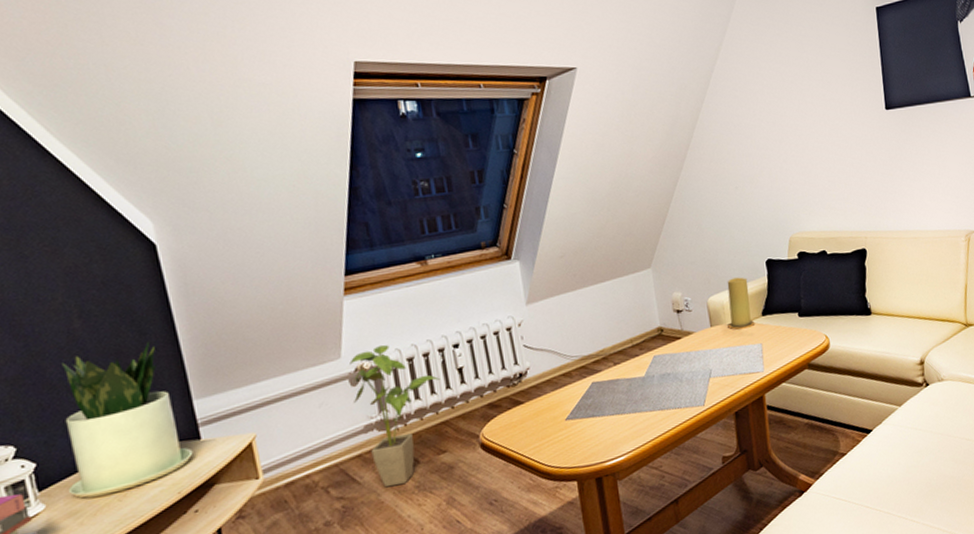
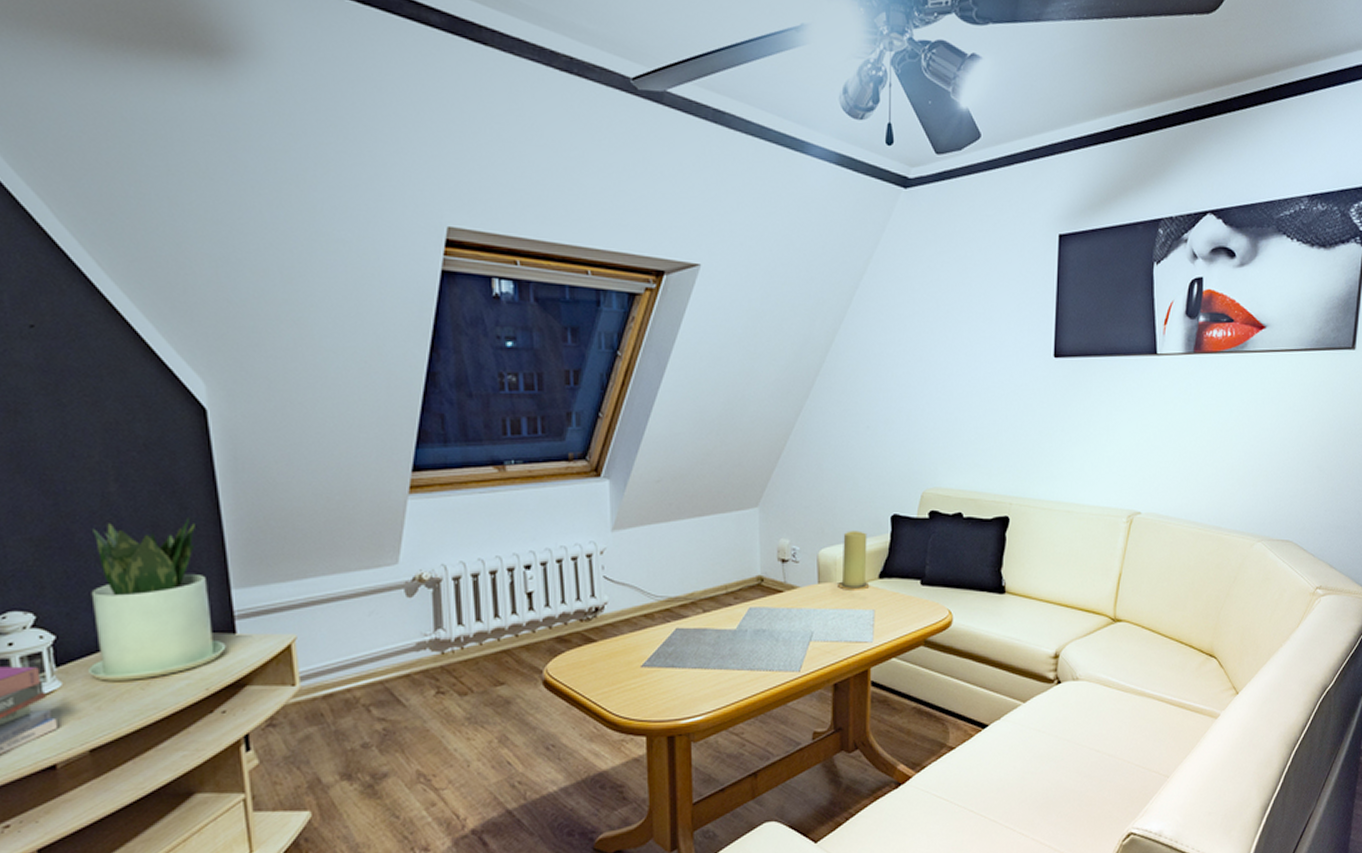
house plant: present [349,344,440,488] -> none [407,554,506,715]

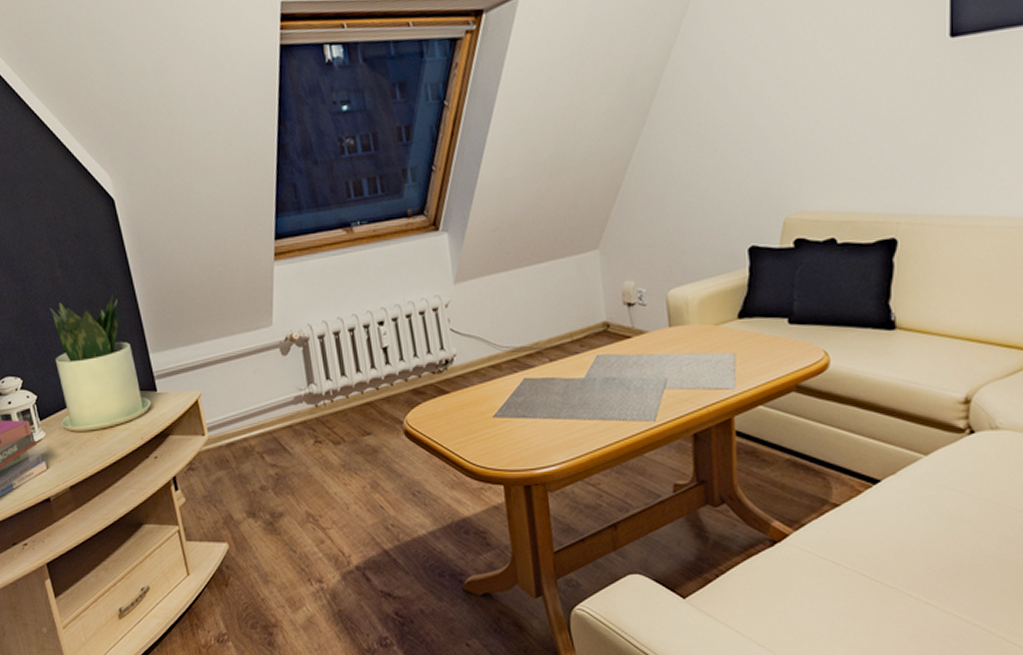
candle: present [838,531,870,590] -> none [691,267,728,333]

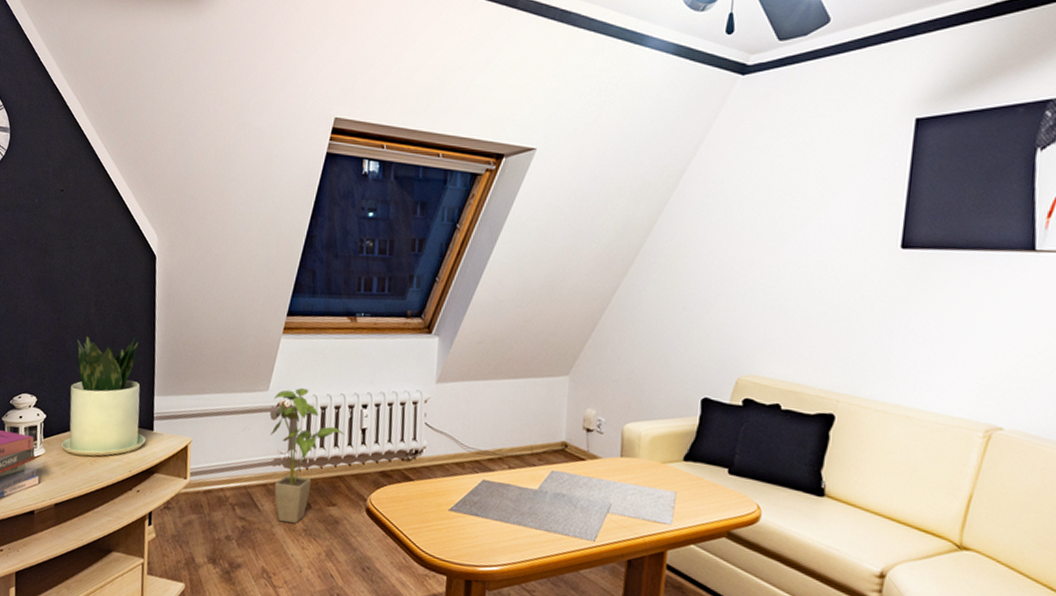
house plant: none [280,315,365,462] -> present [271,387,345,524]

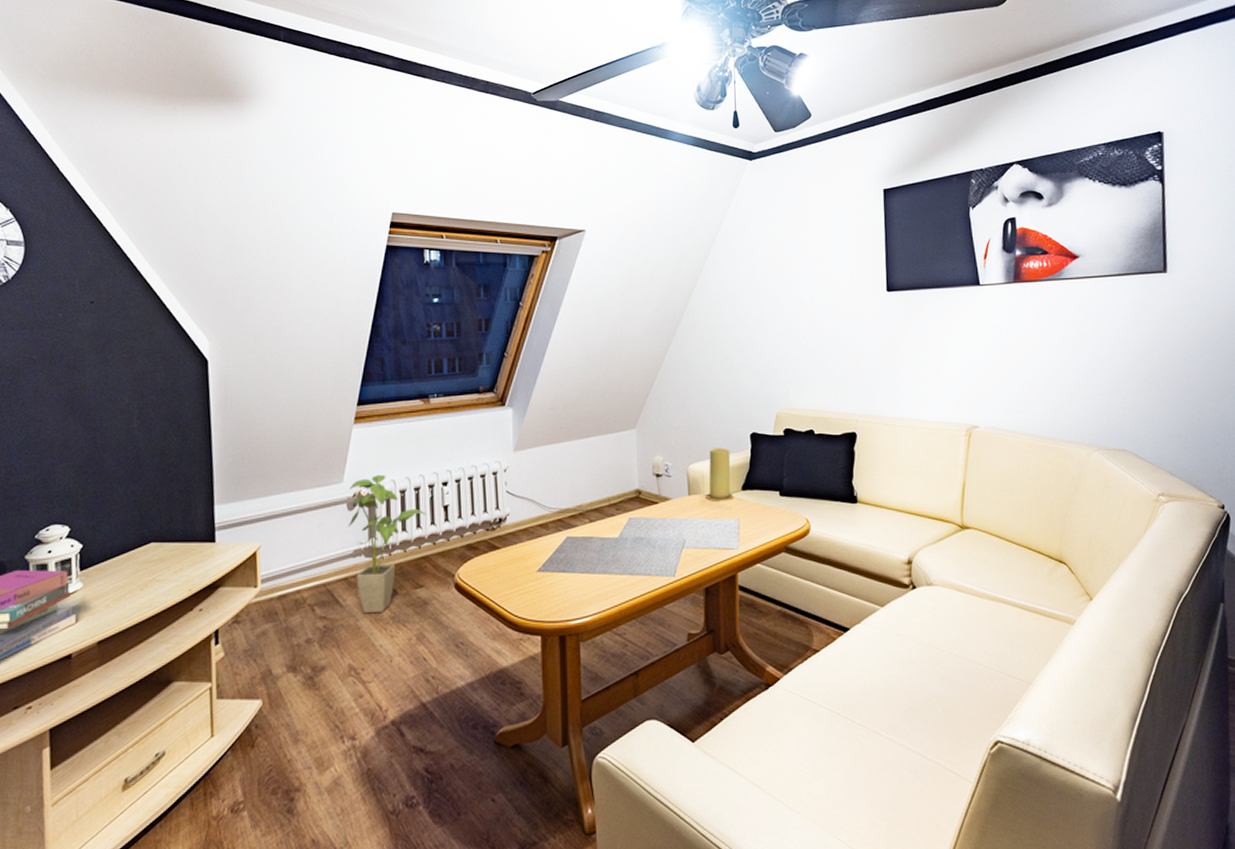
planter: present [61,336,146,457] -> none [102,447,207,583]
candle: none [640,408,675,470] -> present [706,447,734,501]

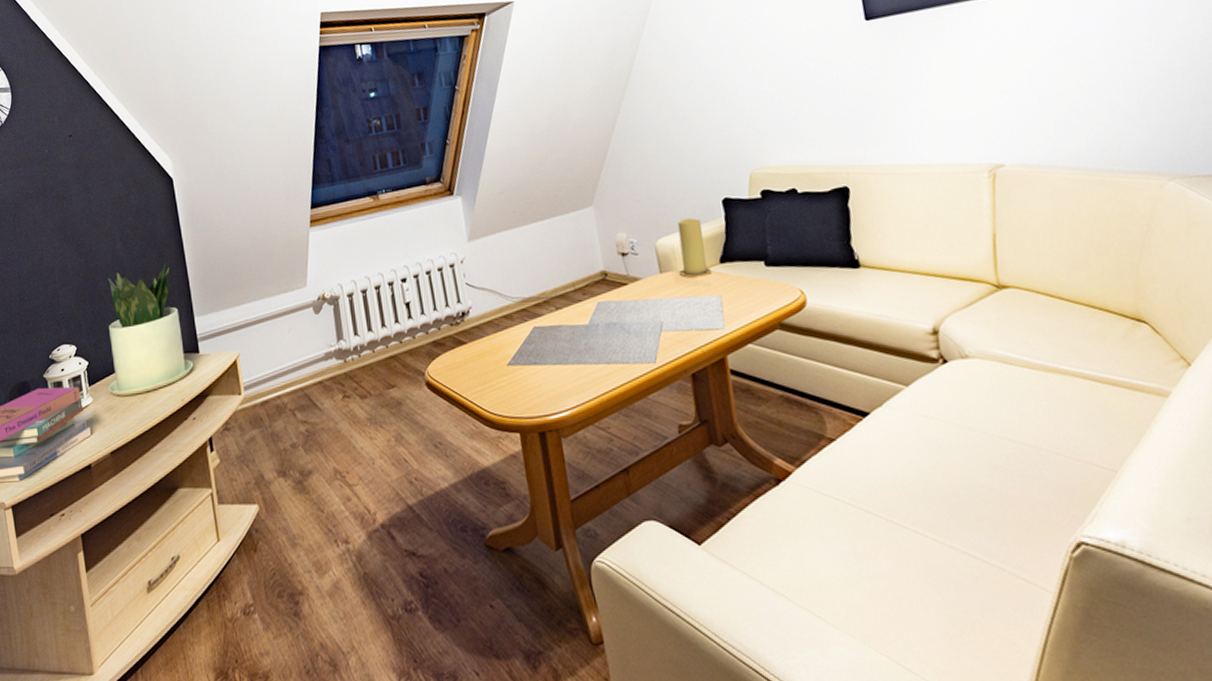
planter: none [102,447,207,583] -> present [108,263,194,396]
house plant: present [348,474,427,614] -> none [314,275,390,417]

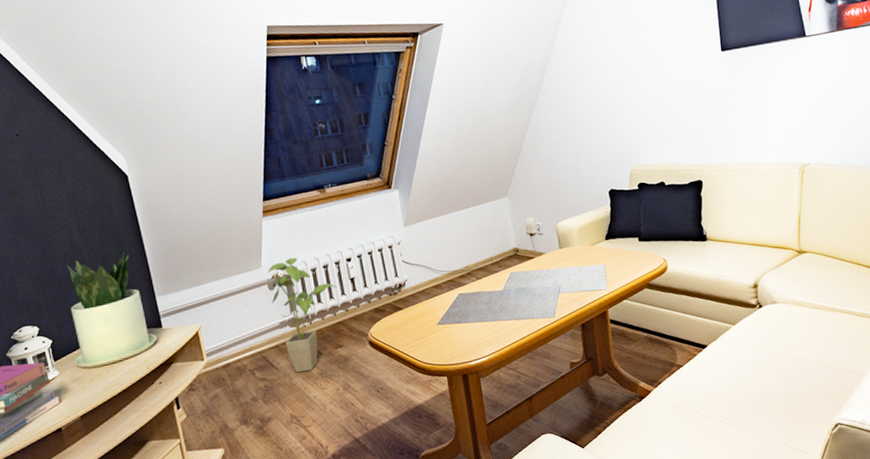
house plant: none [314,275,390,417] -> present [268,257,337,373]
candle: present [677,217,712,278] -> none [574,205,599,252]

